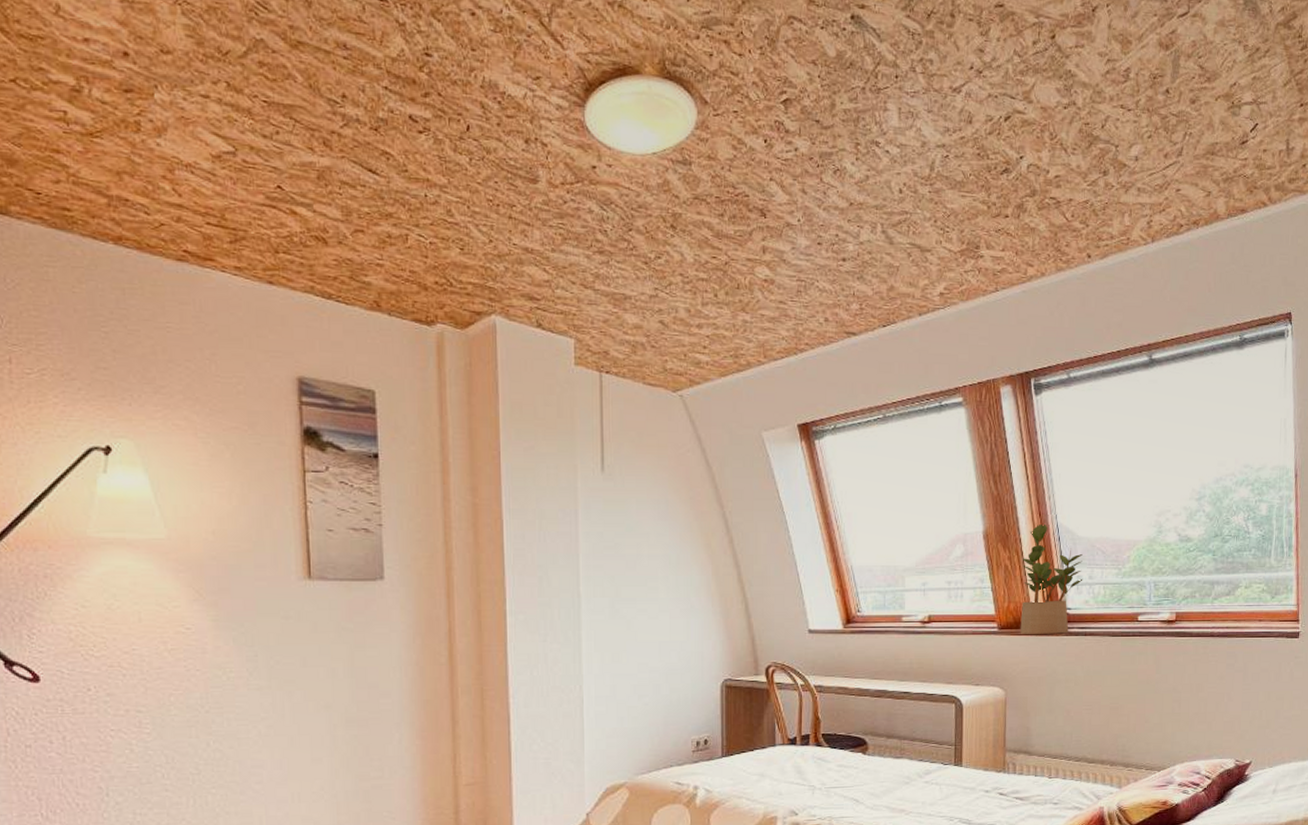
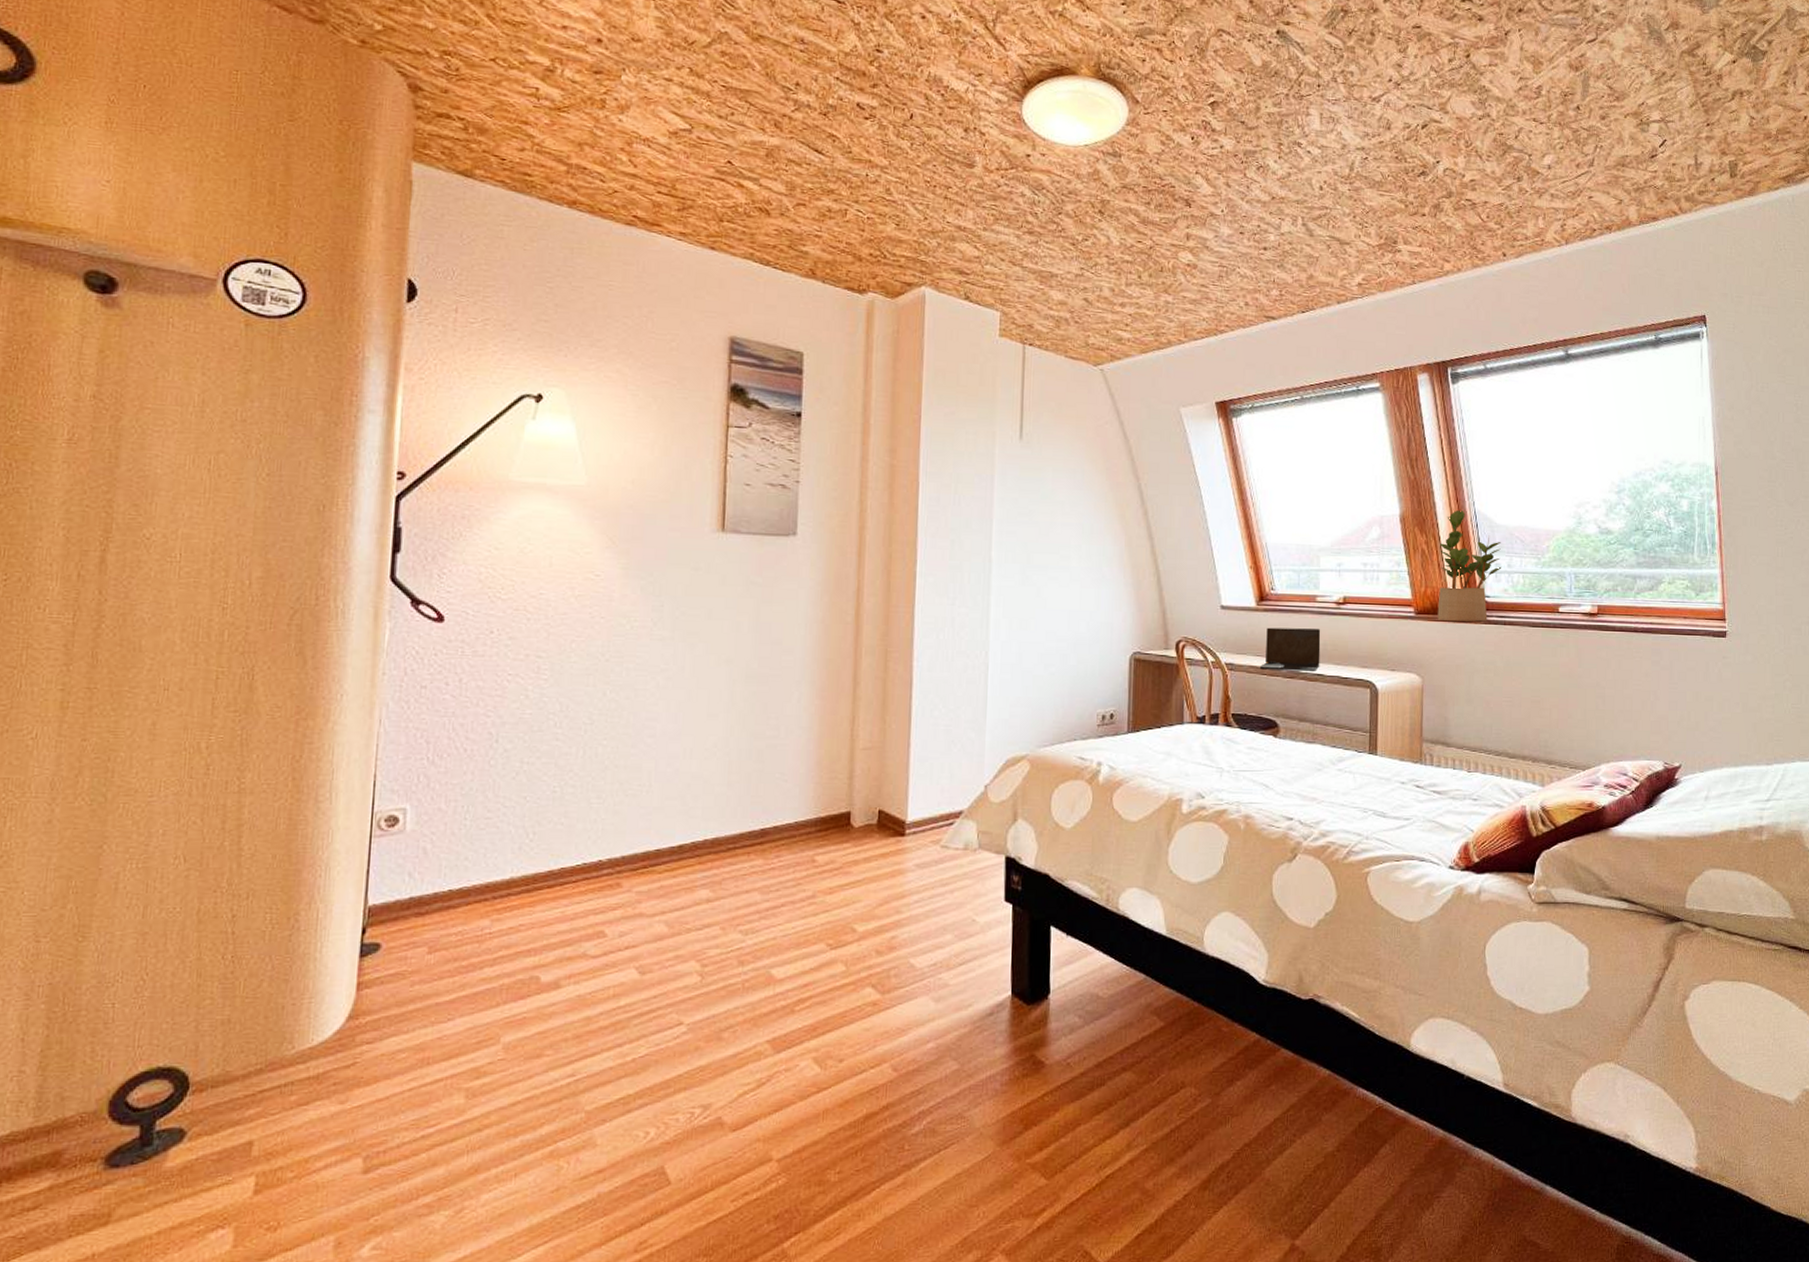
laptop: none [847,648,907,691] -> present [1259,627,1321,673]

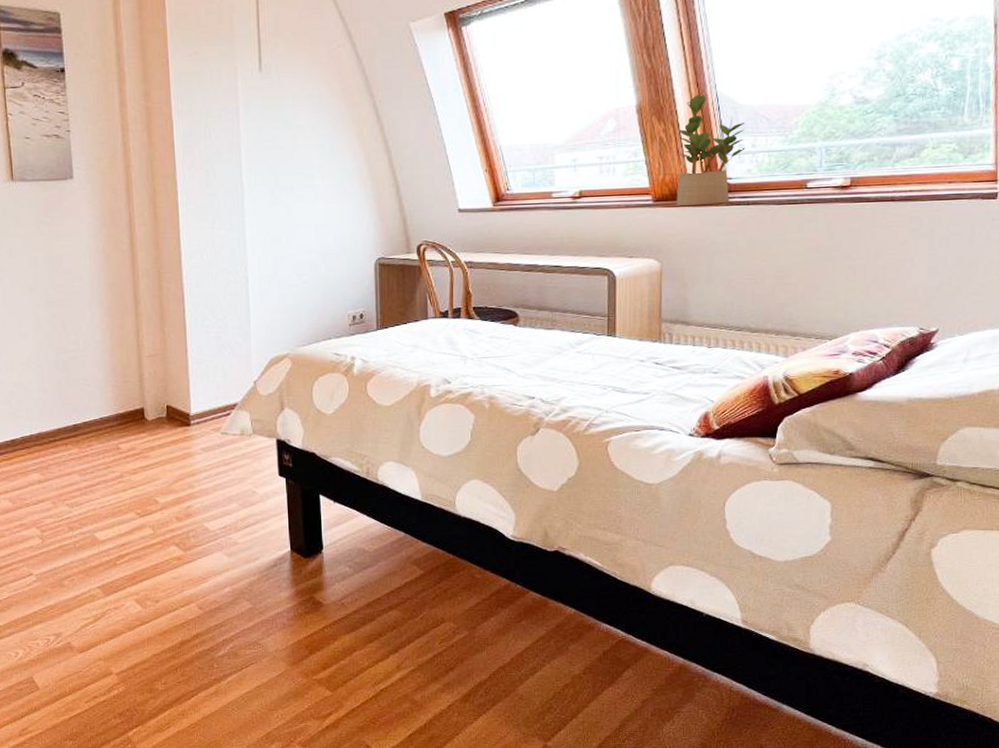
laptop: present [1259,627,1321,673] -> none [497,224,557,266]

